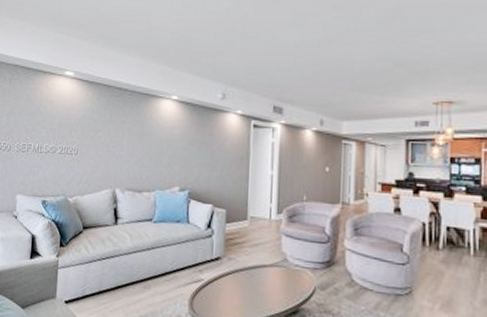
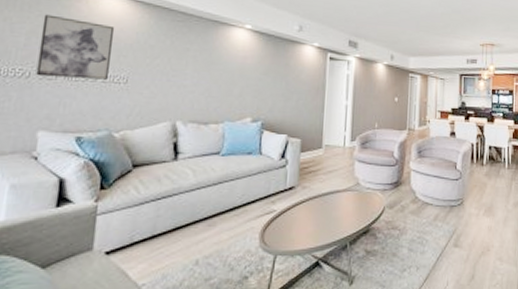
wall art: none [14,97,68,151] -> present [36,14,115,80]

